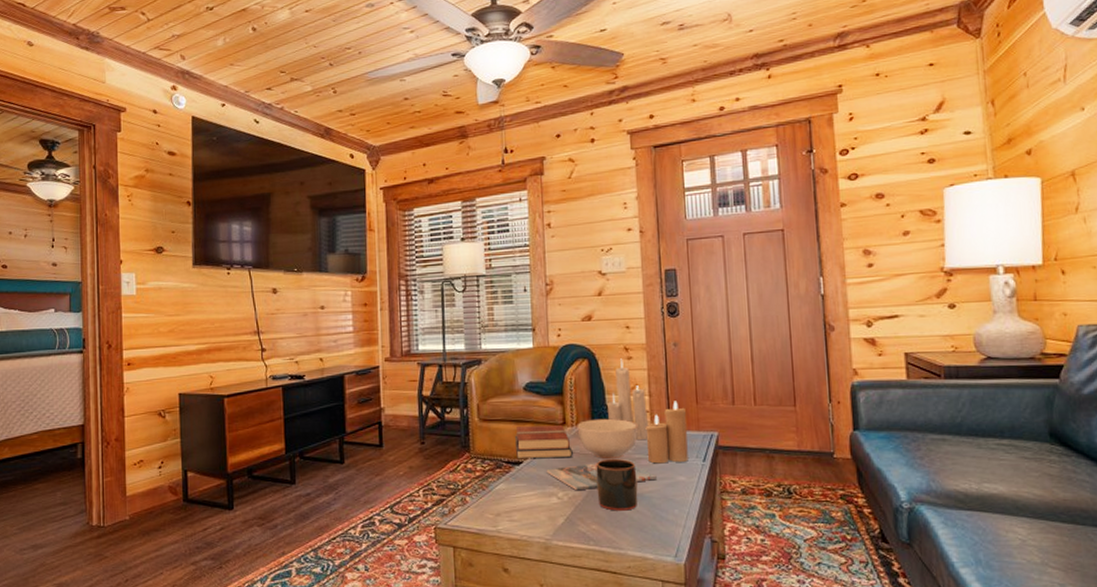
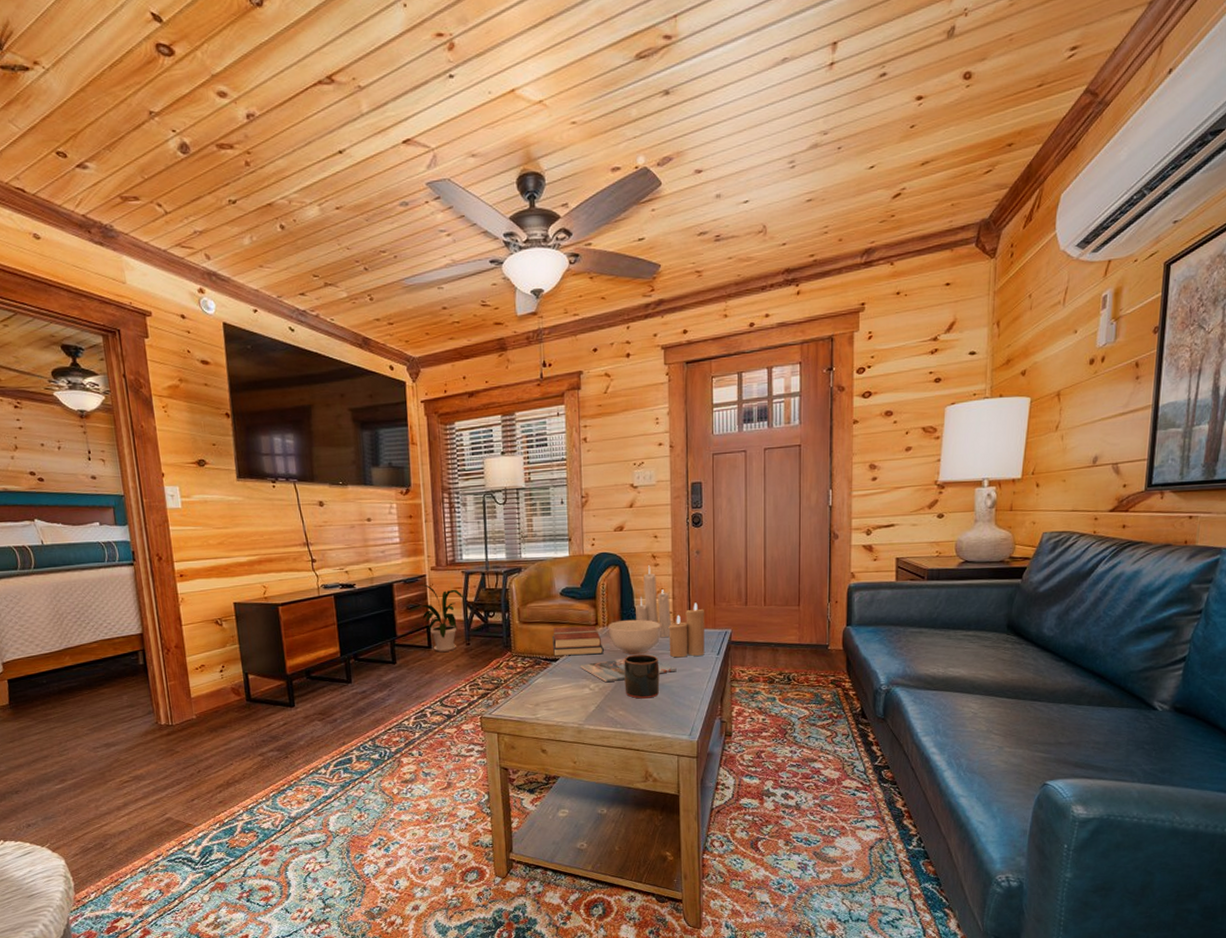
house plant: none [360,375,419,451] -> present [409,583,464,652]

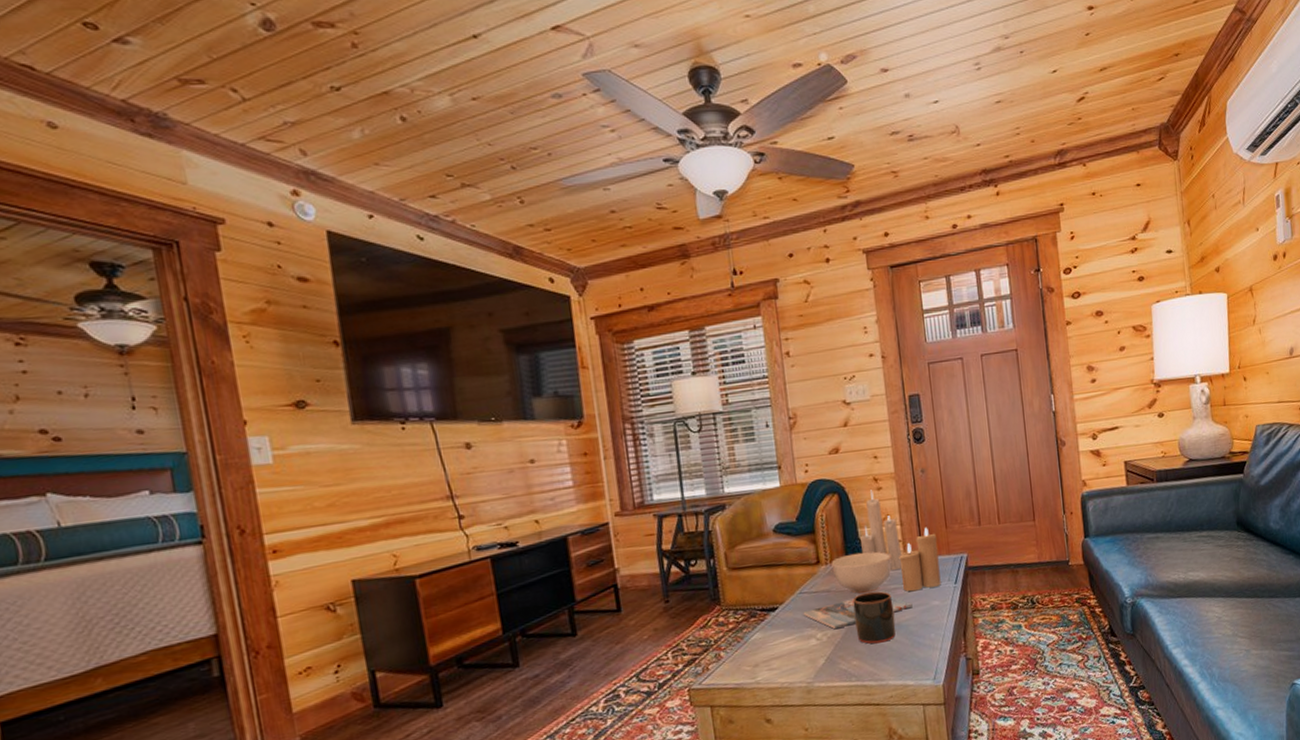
house plant: present [409,583,464,652] -> none [590,533,658,615]
books: present [551,626,604,657] -> none [767,564,829,606]

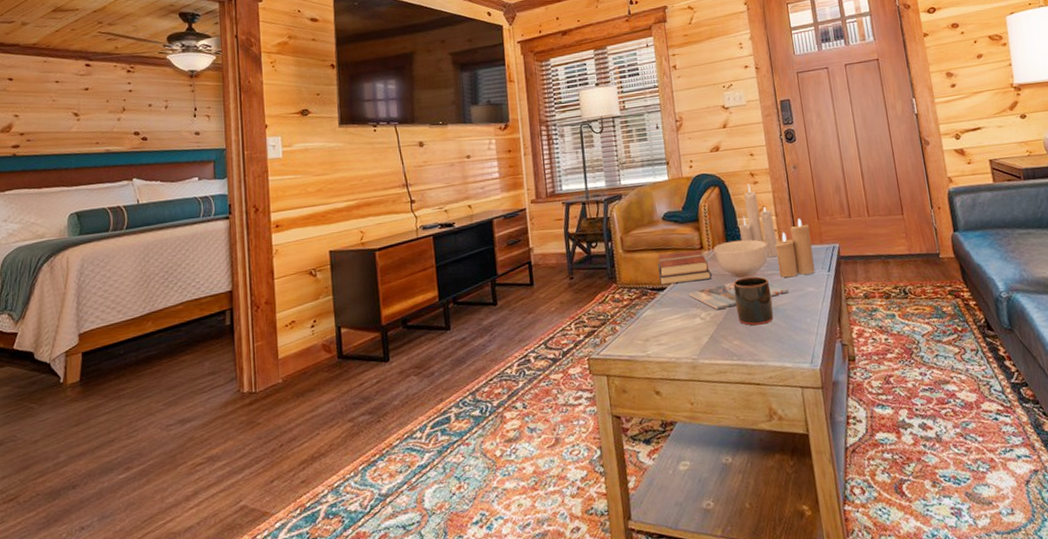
books: none [767,564,829,606] -> present [657,250,712,286]

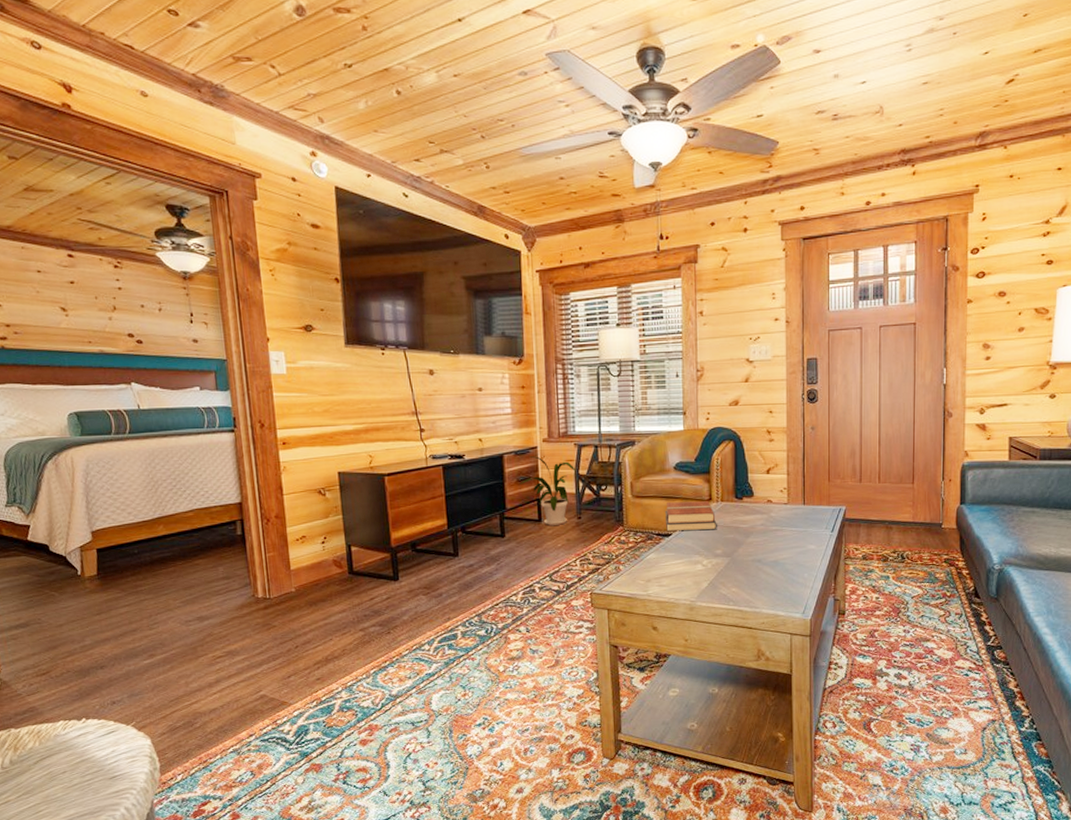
house plant: none [510,218,565,289] -> present [519,455,576,525]
magazine: present [688,282,789,310] -> none [693,534,790,559]
bowl: present [713,239,768,278] -> none [722,494,776,531]
mug: present [733,276,774,326] -> none [737,530,773,576]
candle: present [739,183,778,258] -> none [750,441,786,514]
candle: present [775,218,815,278] -> none [783,479,820,535]

